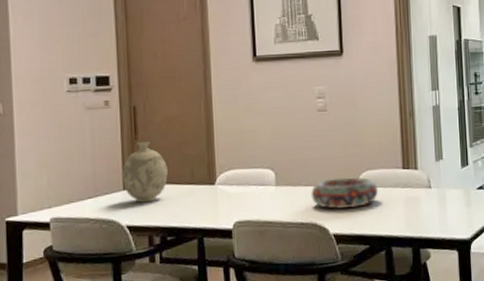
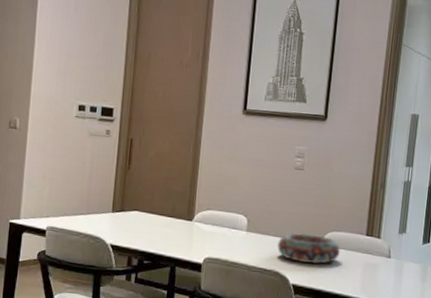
decorative vase: present [121,142,168,203] -> none [112,172,153,227]

